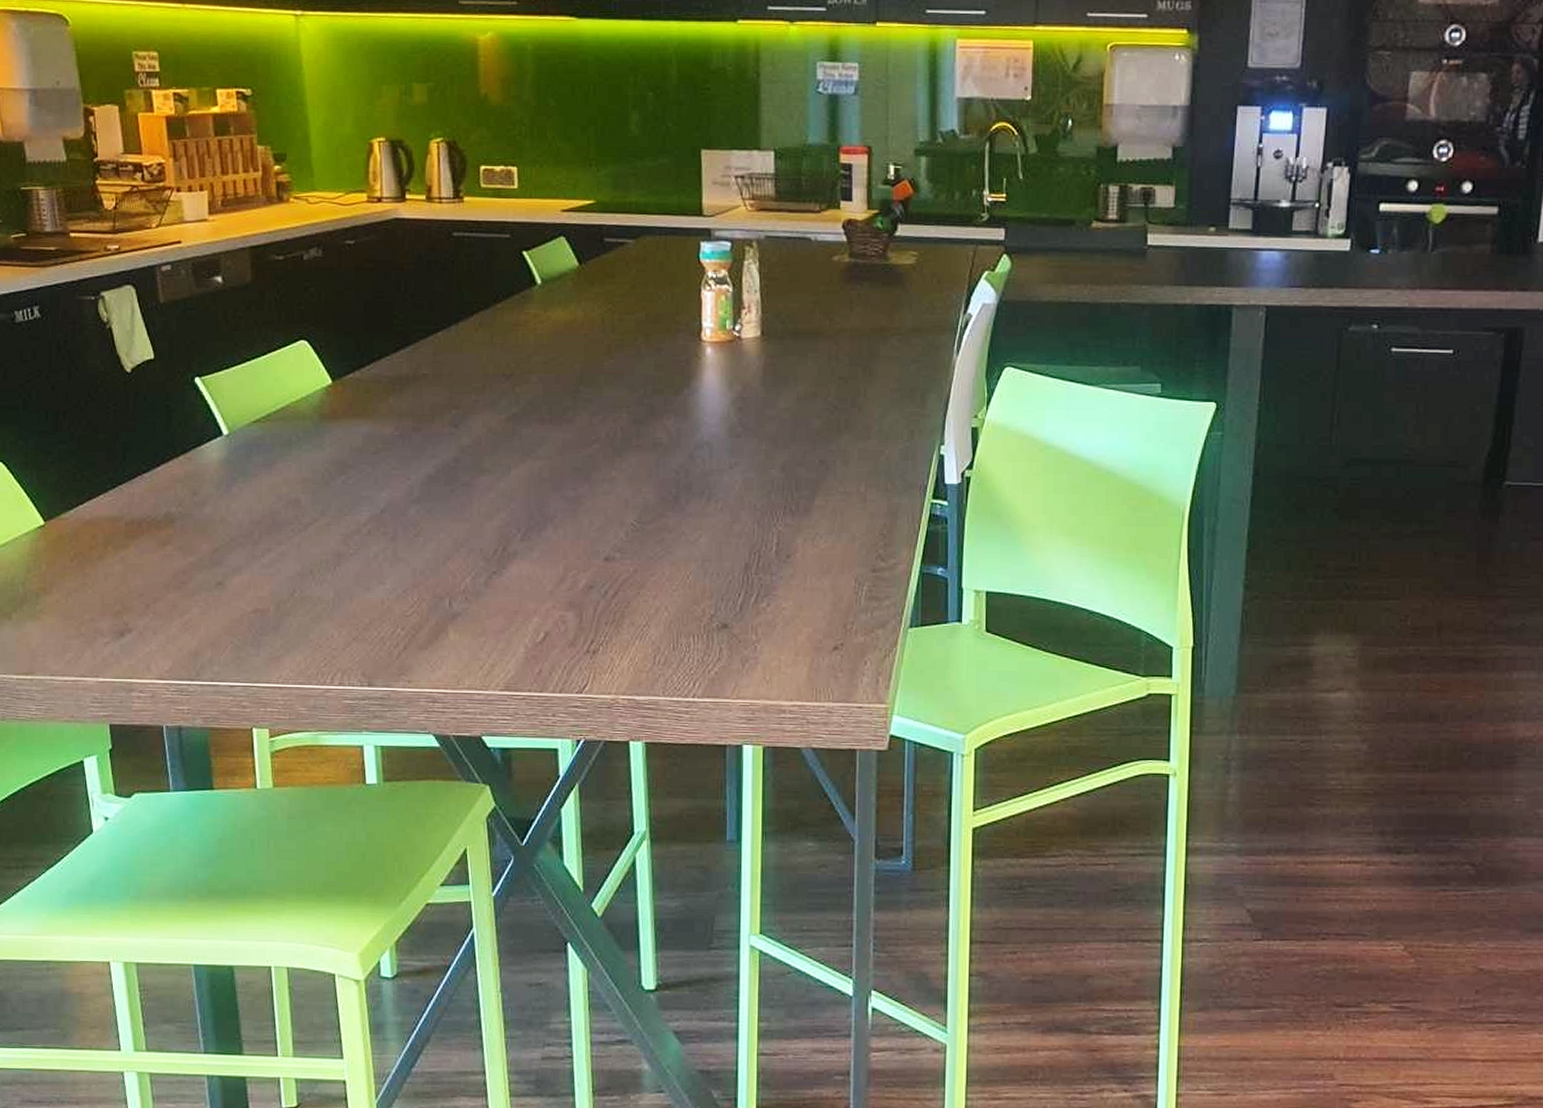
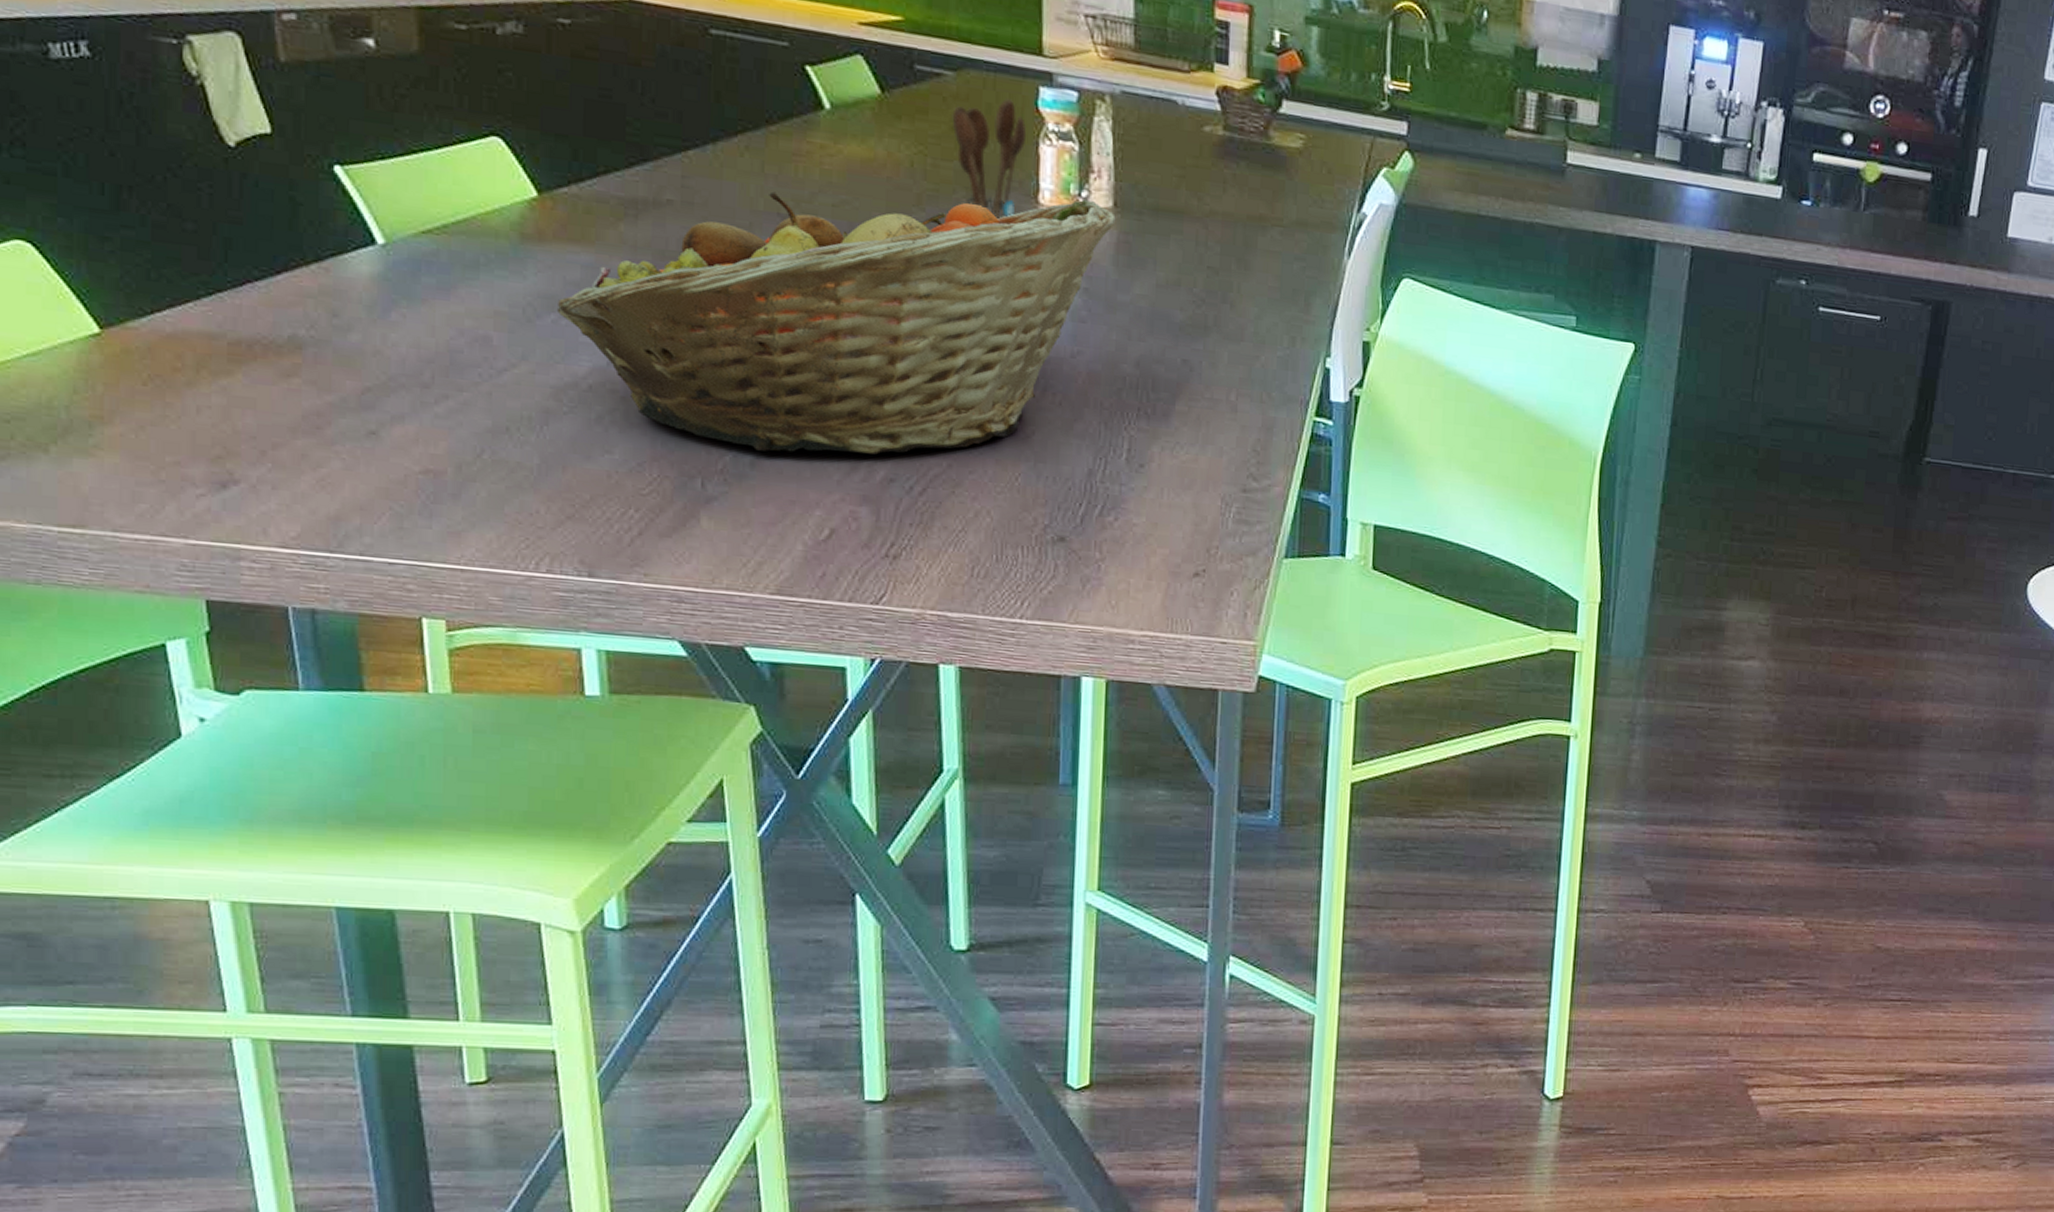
fruit basket: none [345,332,763,572] -> present [556,191,1116,455]
utensil holder: none [633,255,691,357] -> present [952,97,1027,219]

